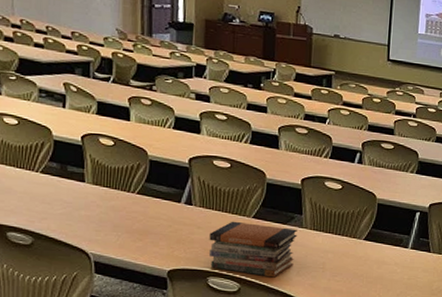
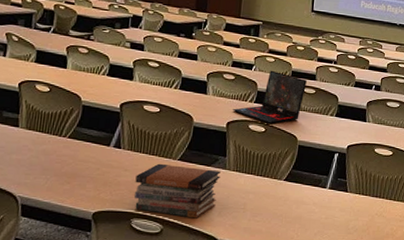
laptop: none [307,124,384,181] -> present [233,70,307,124]

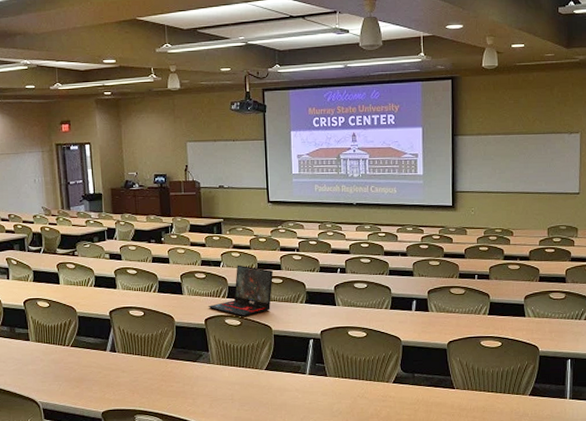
book stack: present [135,163,221,219] -> none [132,363,206,412]

